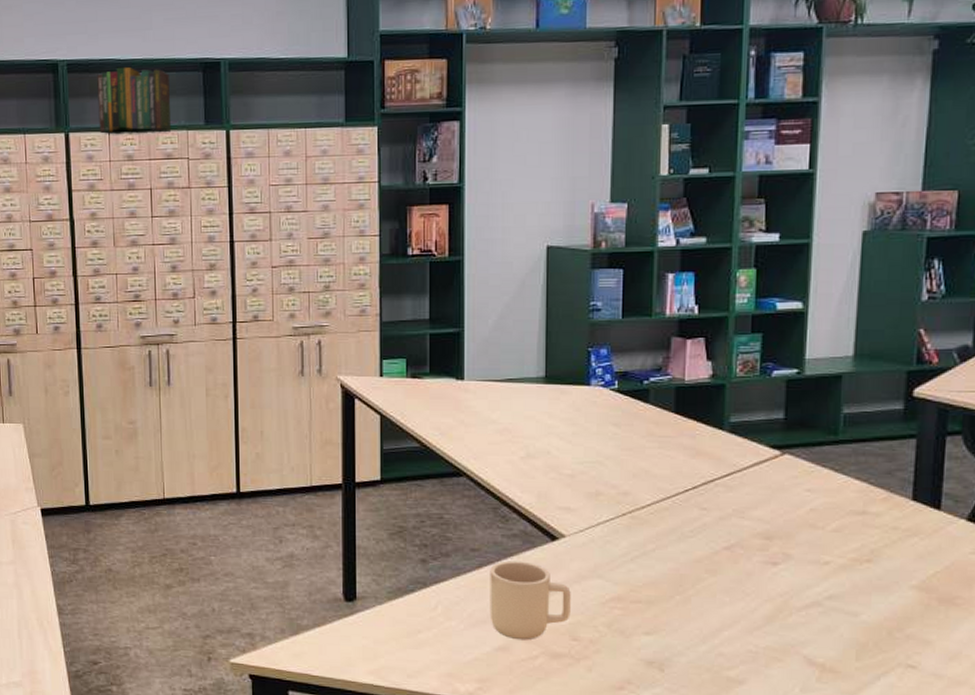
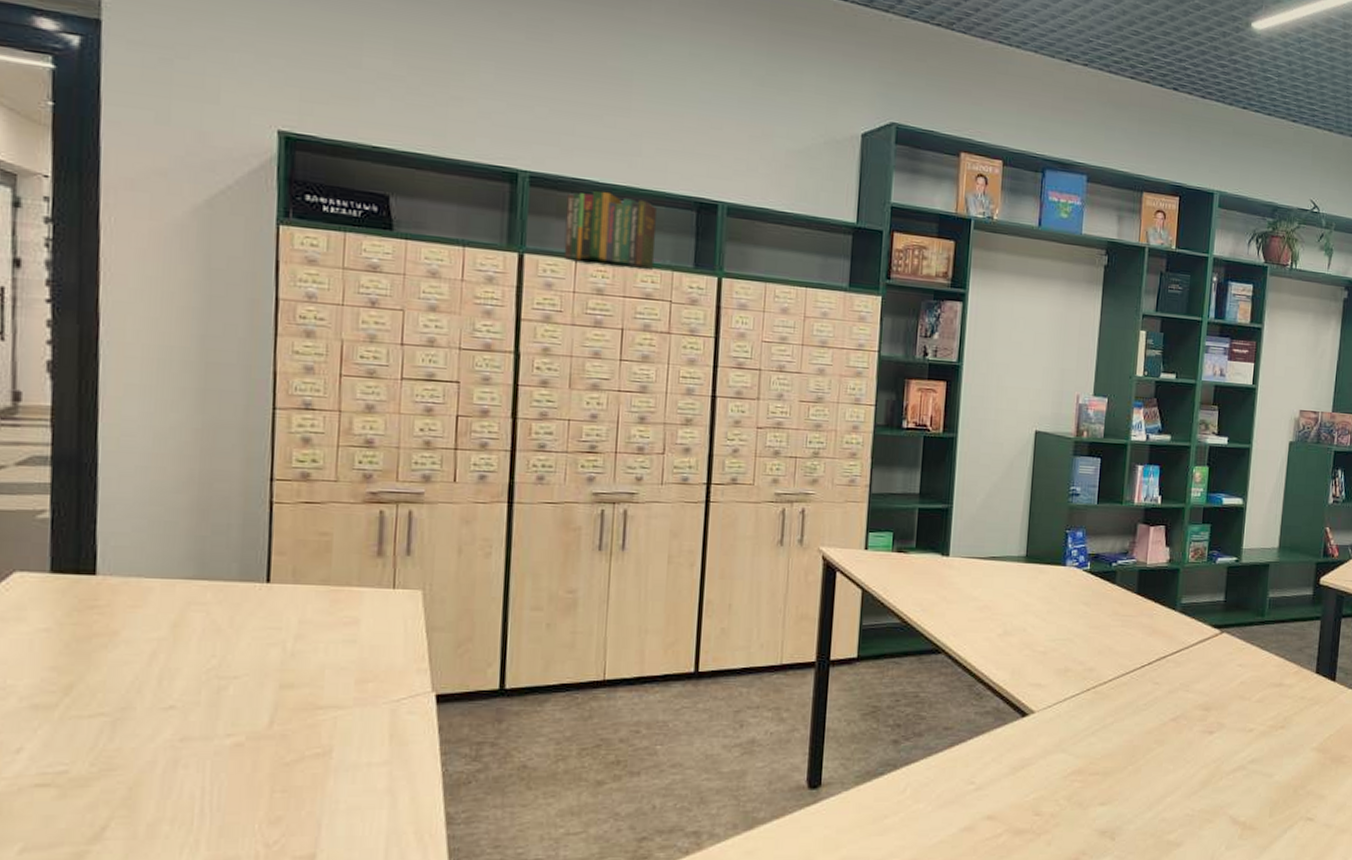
mug: present [490,560,571,640] -> none [958,738,1037,819]

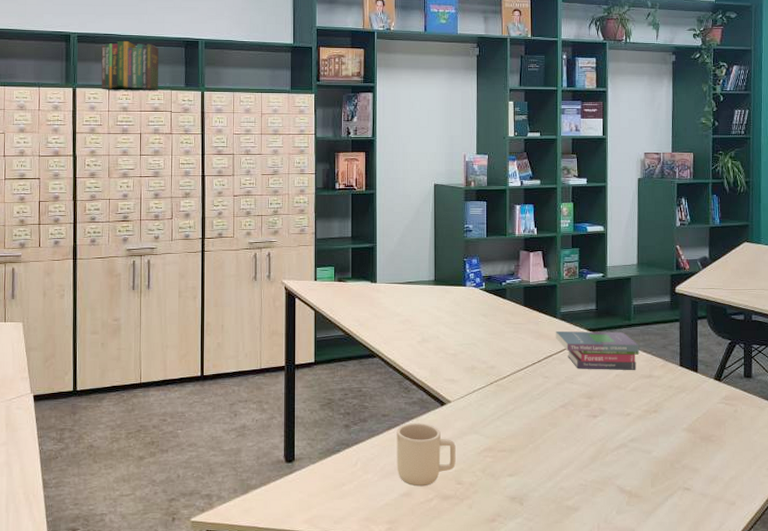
mug: none [958,738,1037,819] -> present [396,423,456,487]
books: none [1171,626,1271,677] -> present [555,330,639,370]

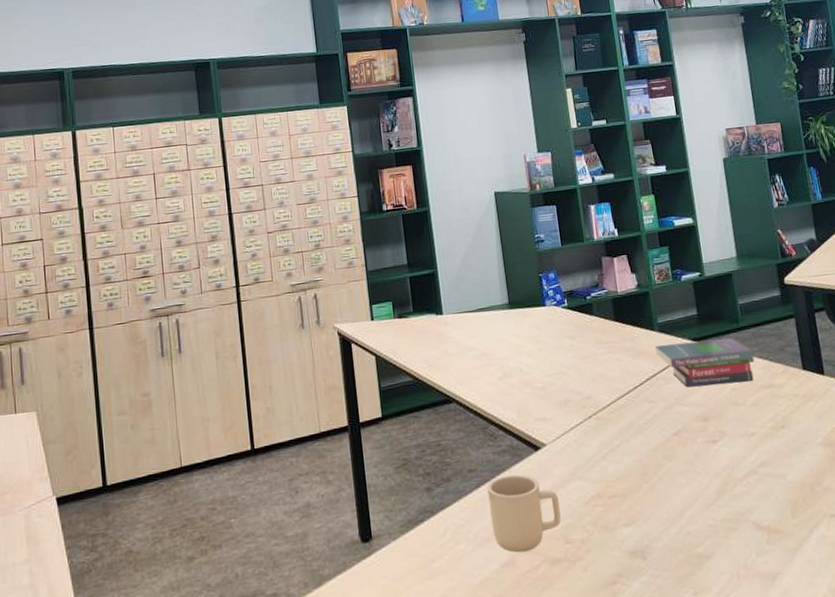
books: present [101,40,159,92] -> none [100,71,170,130]

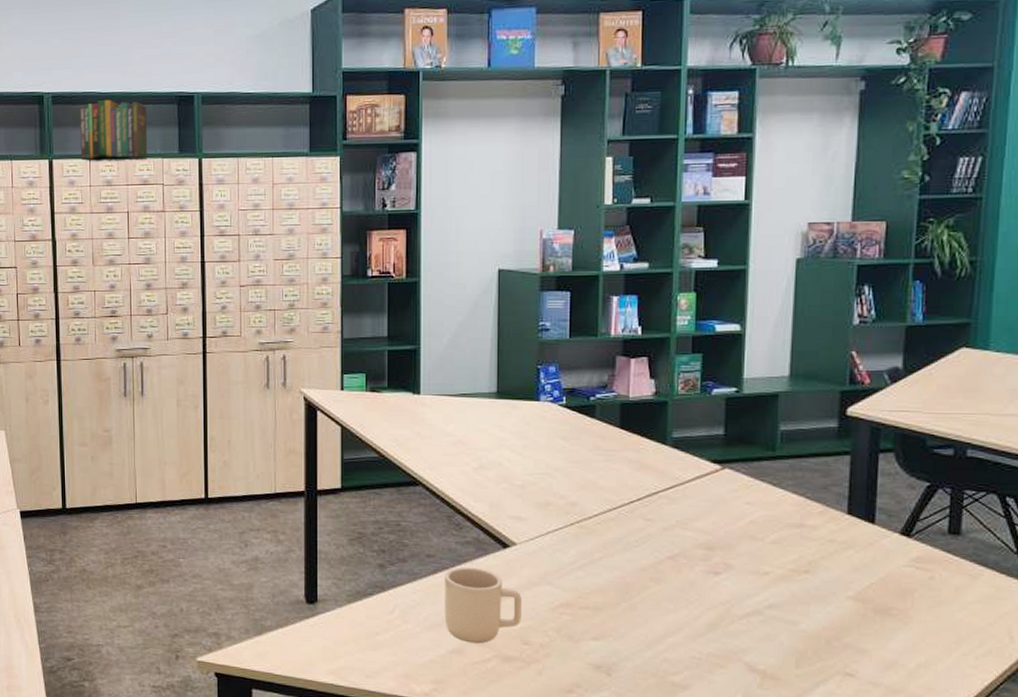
books: none [100,71,170,130] -> present [79,99,148,162]
books: present [654,338,755,388] -> none [663,461,787,516]

